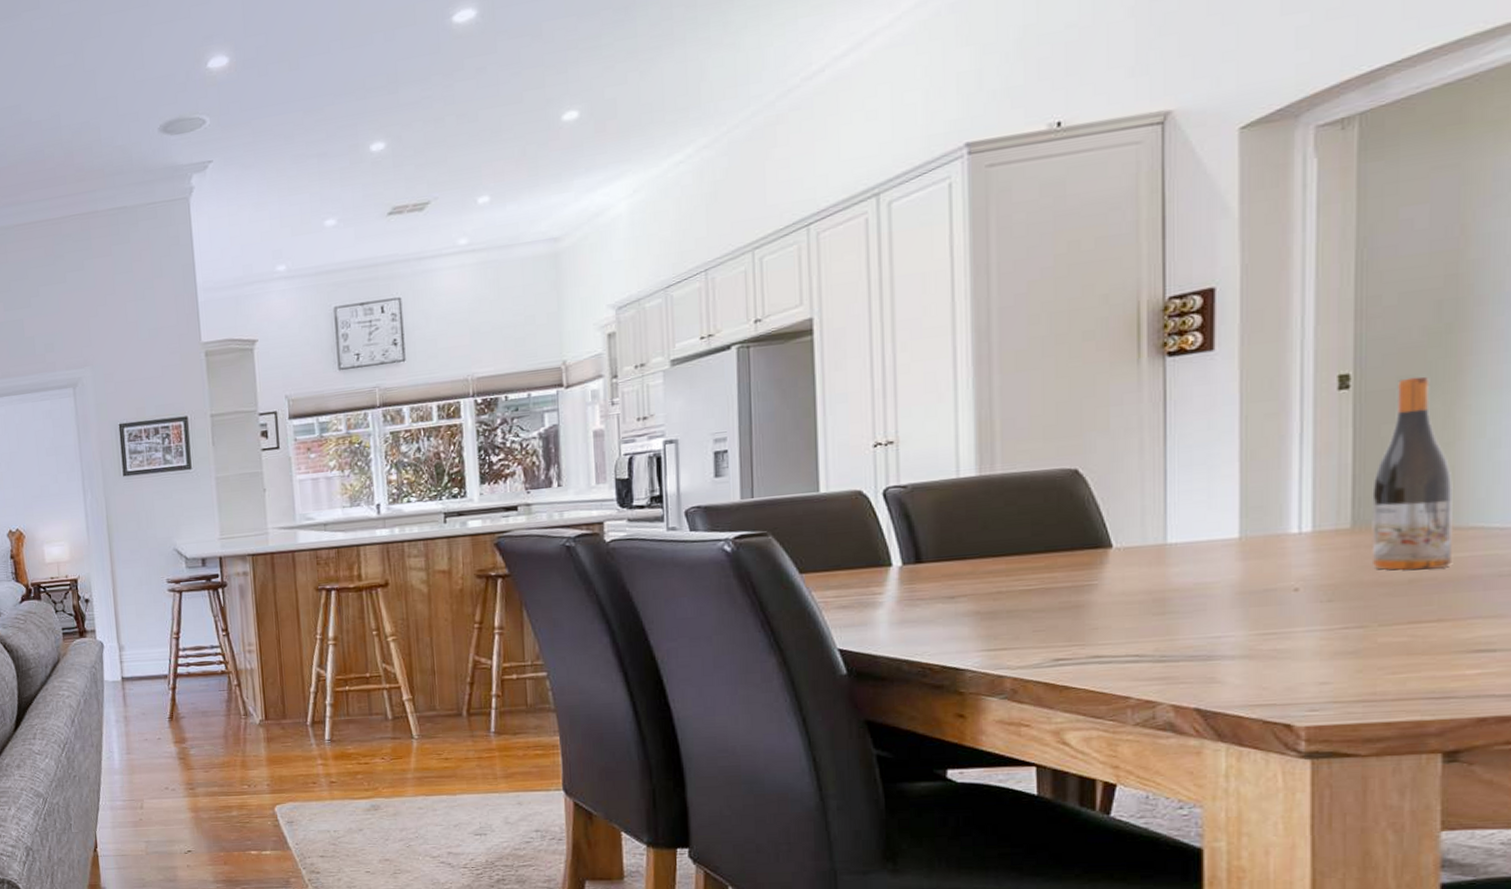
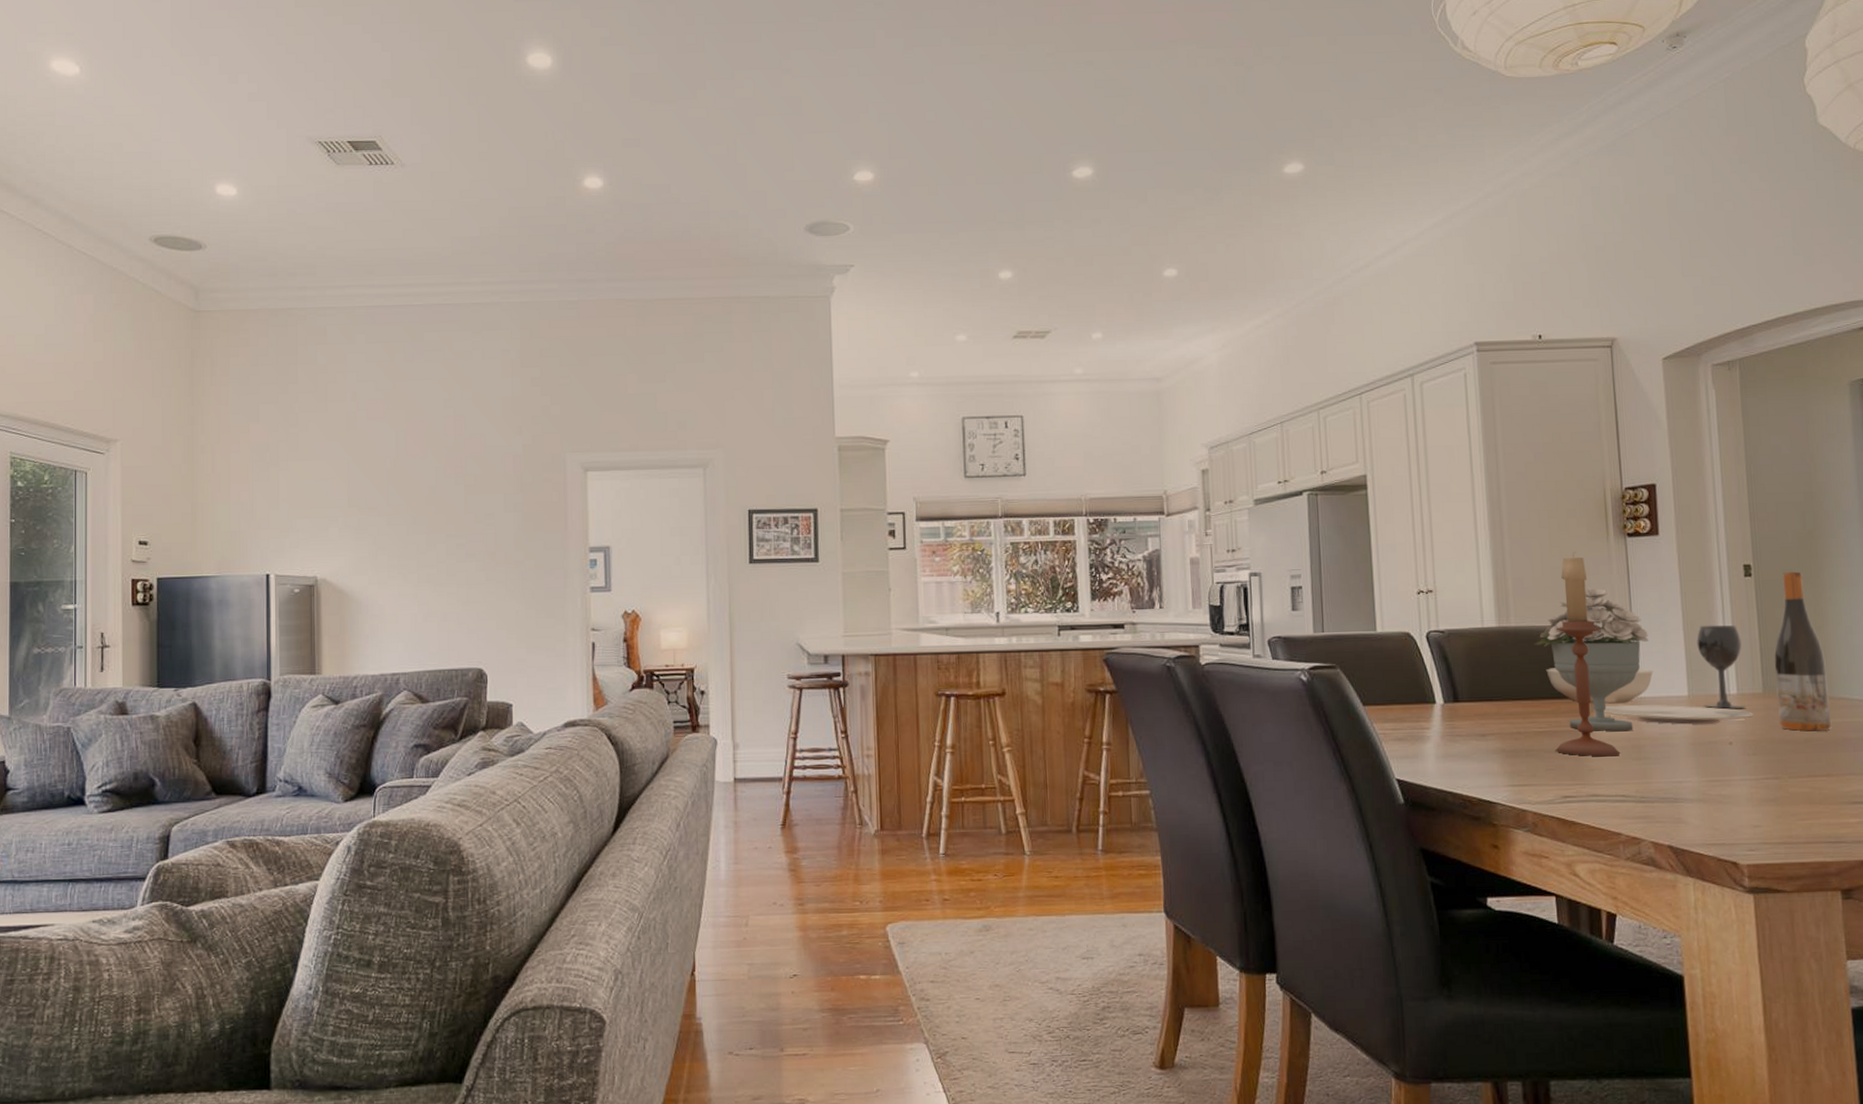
bouquet: none [1025,420,1188,585] -> present [1533,587,1649,731]
bowl: none [1041,510,1191,555] -> present [1546,668,1653,704]
candlestick: none [1047,381,1137,614] -> present [1555,552,1621,757]
plate: none [1116,549,1335,572] -> present [1603,705,1754,725]
wine glass: none [1258,450,1325,551] -> present [1696,625,1745,709]

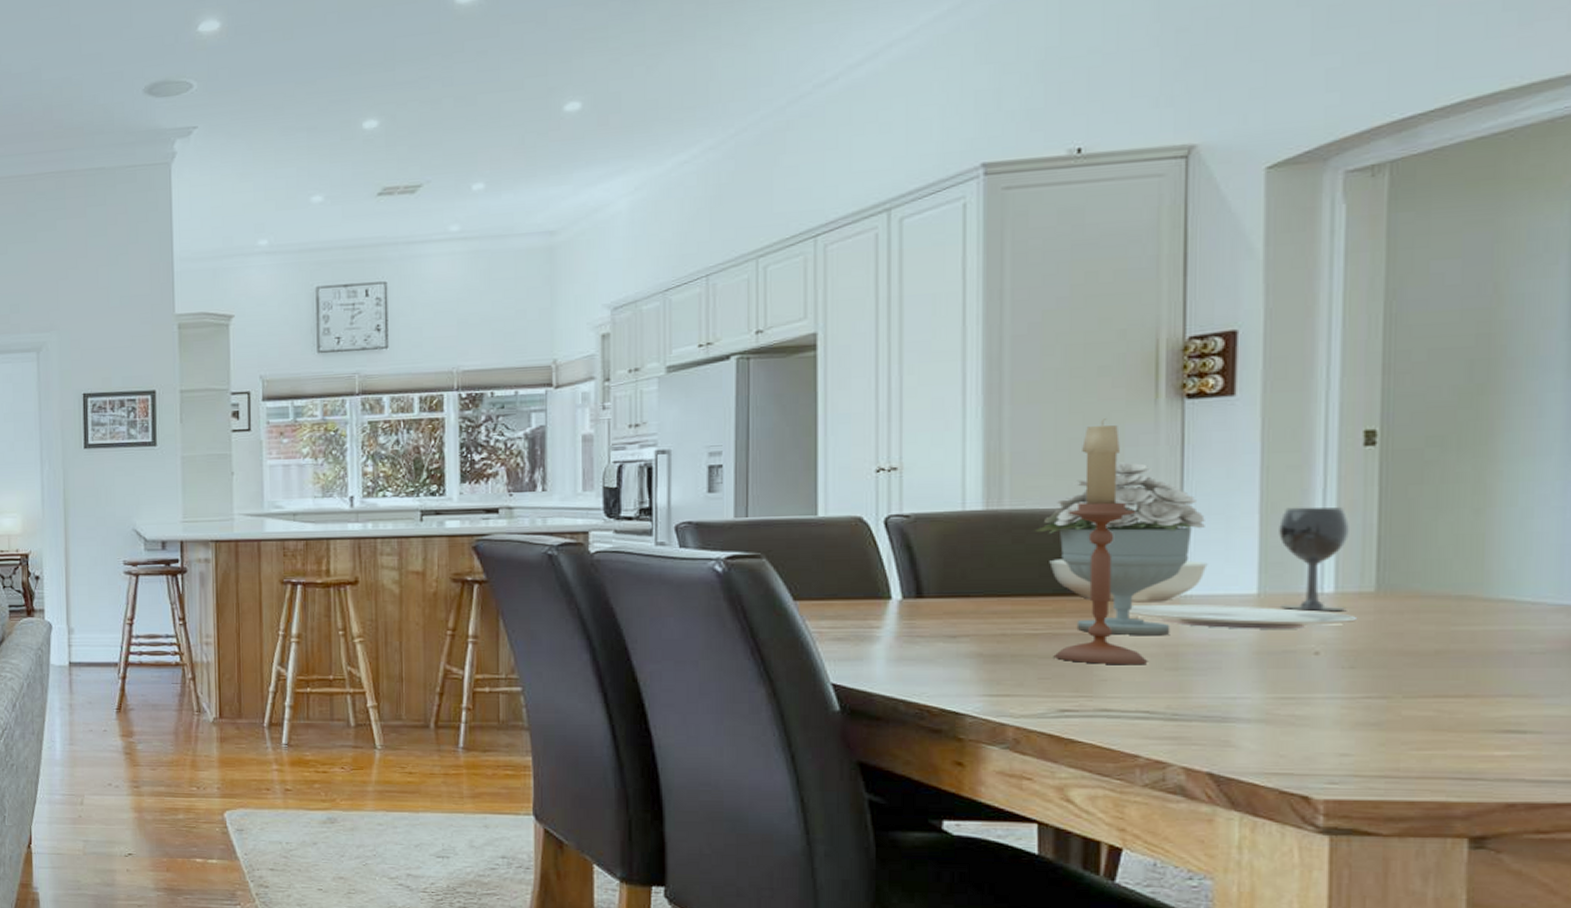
wine bottle: present [1774,571,1831,732] -> none [1396,437,1483,641]

